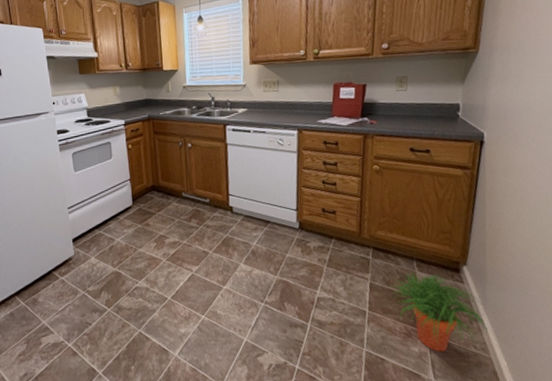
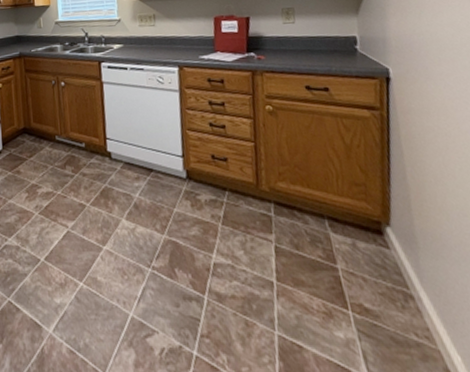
potted plant: present [389,271,489,352] -> none [298,233,431,340]

